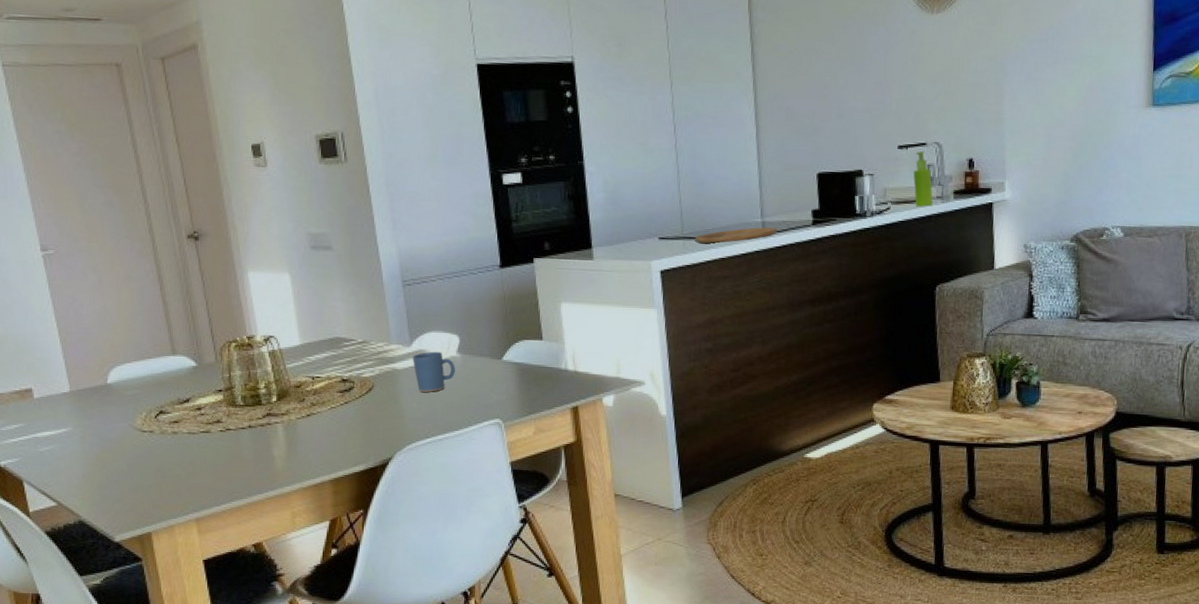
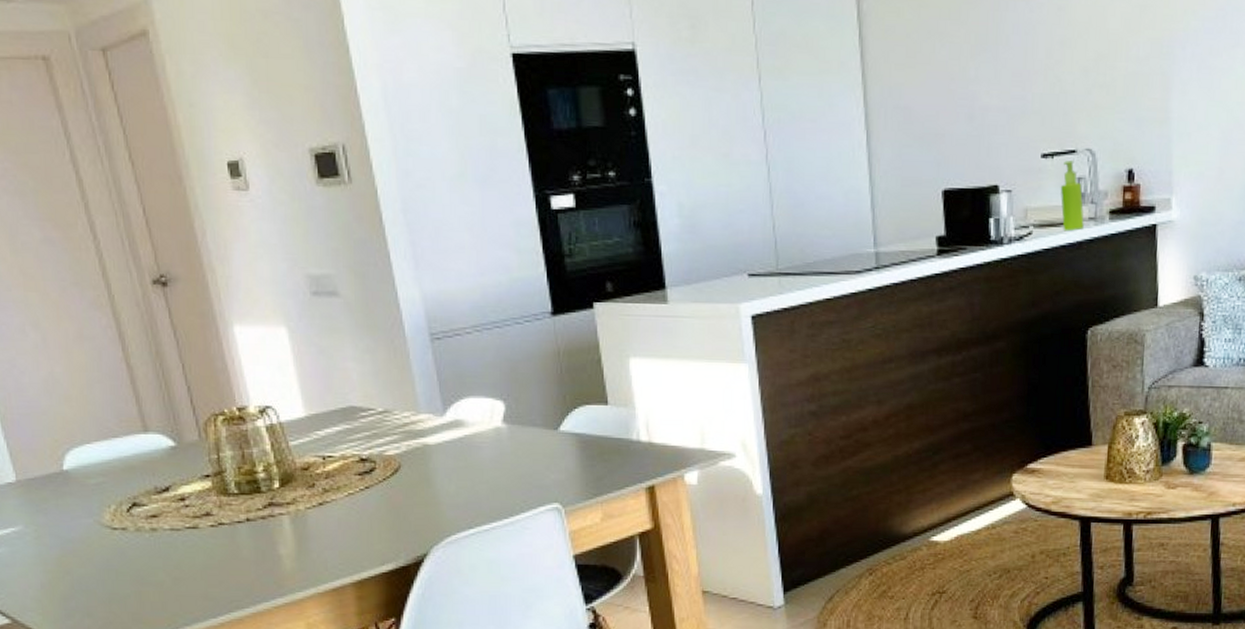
mug: present [412,351,455,392] -> none [447,421,501,472]
cutting board: present [695,227,777,244] -> none [793,259,894,281]

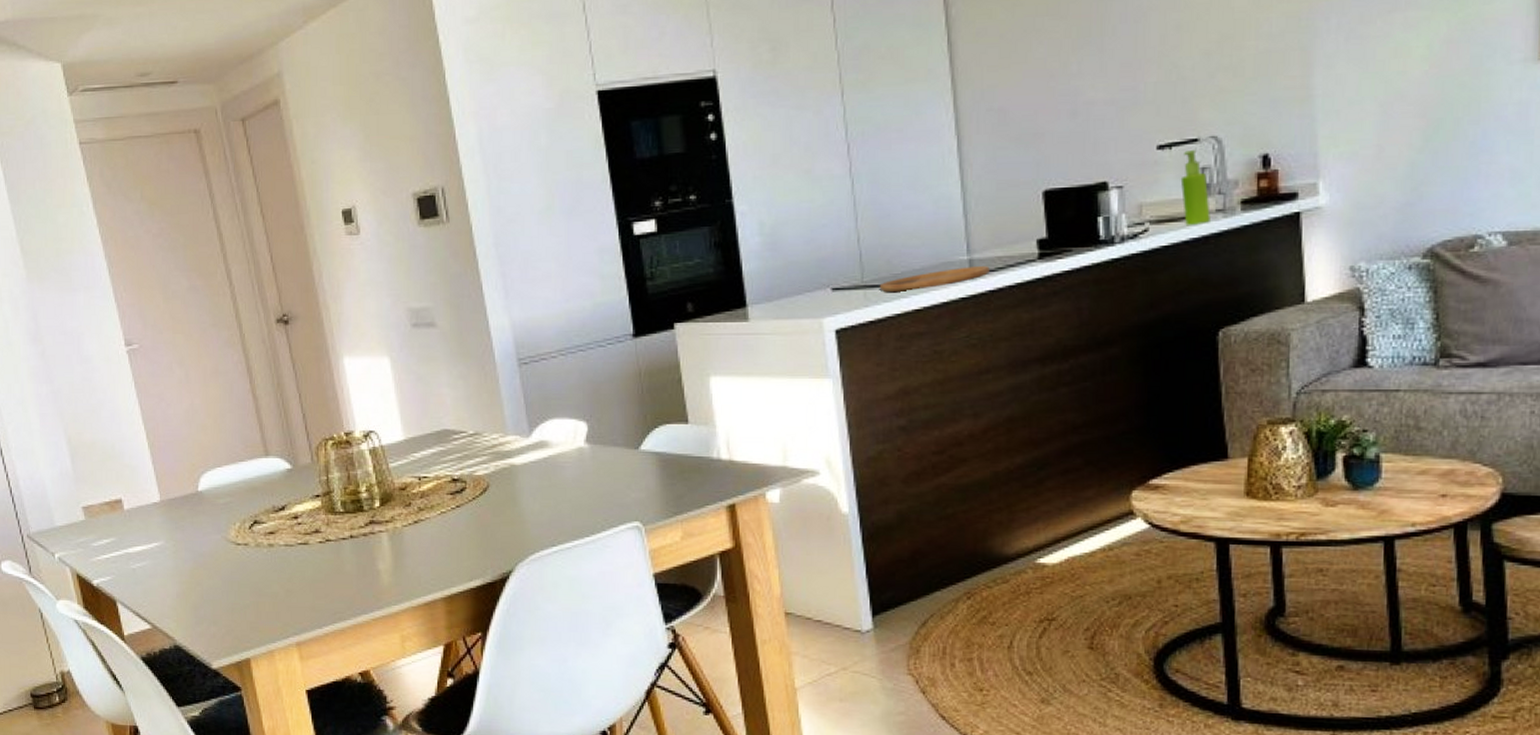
cutting board: none [793,259,894,281] -> present [879,266,990,293]

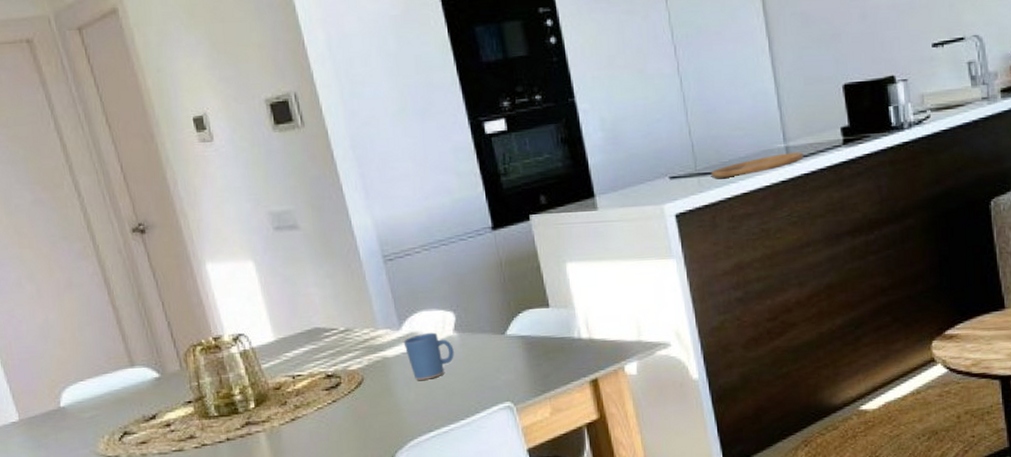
mug: none [532,442,584,491] -> present [403,332,454,380]
soap dispenser: present [1180,150,1211,226] -> none [952,47,978,113]

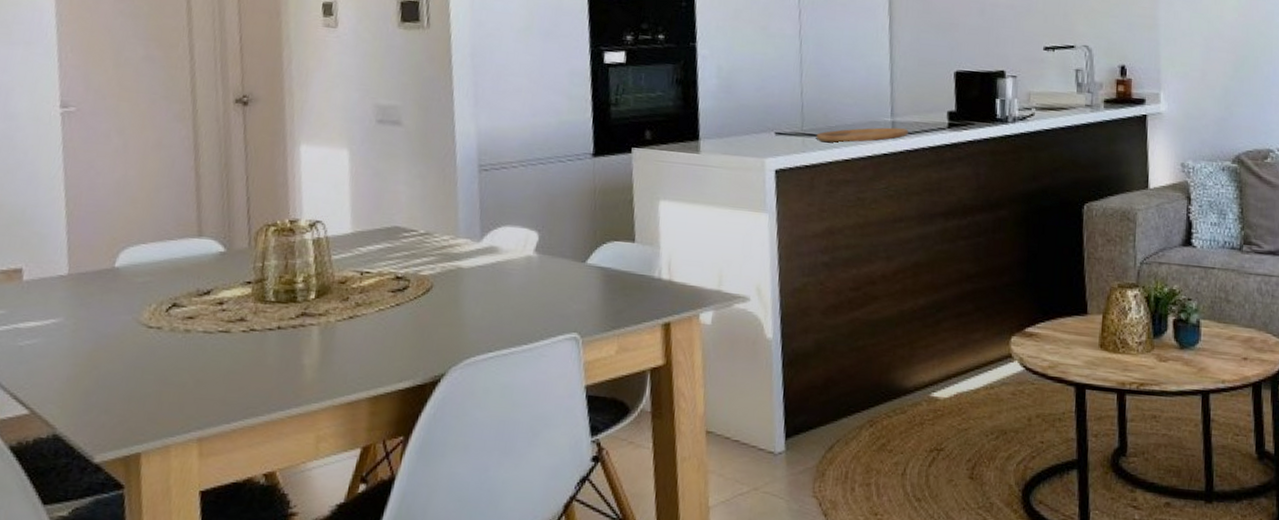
mug: present [403,332,454,380] -> none [481,249,531,297]

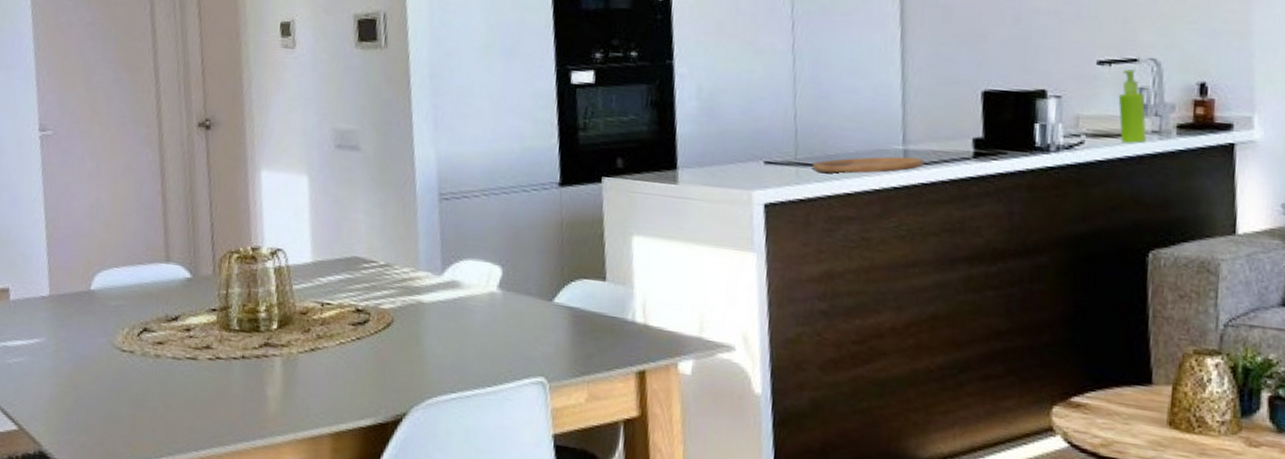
soap dispenser: none [1060,54,1081,116] -> present [1118,69,1146,144]

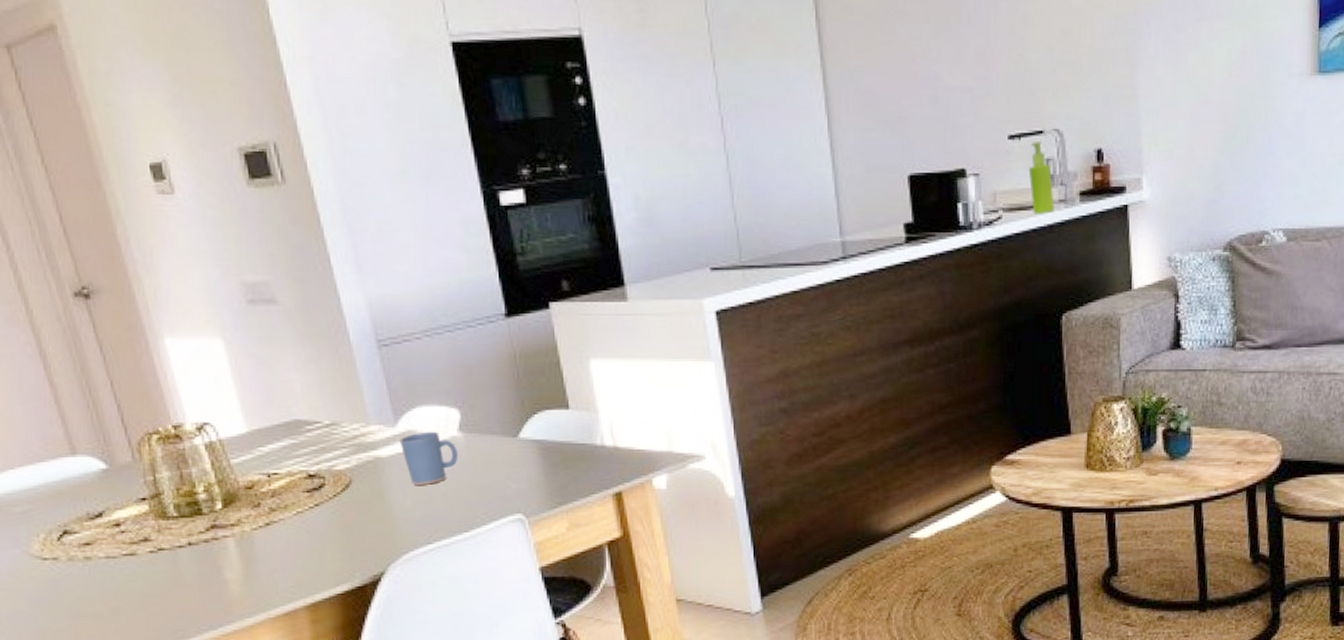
mug: none [442,283,494,335] -> present [399,431,458,485]
cutting board: present [812,156,924,174] -> none [757,249,861,274]

